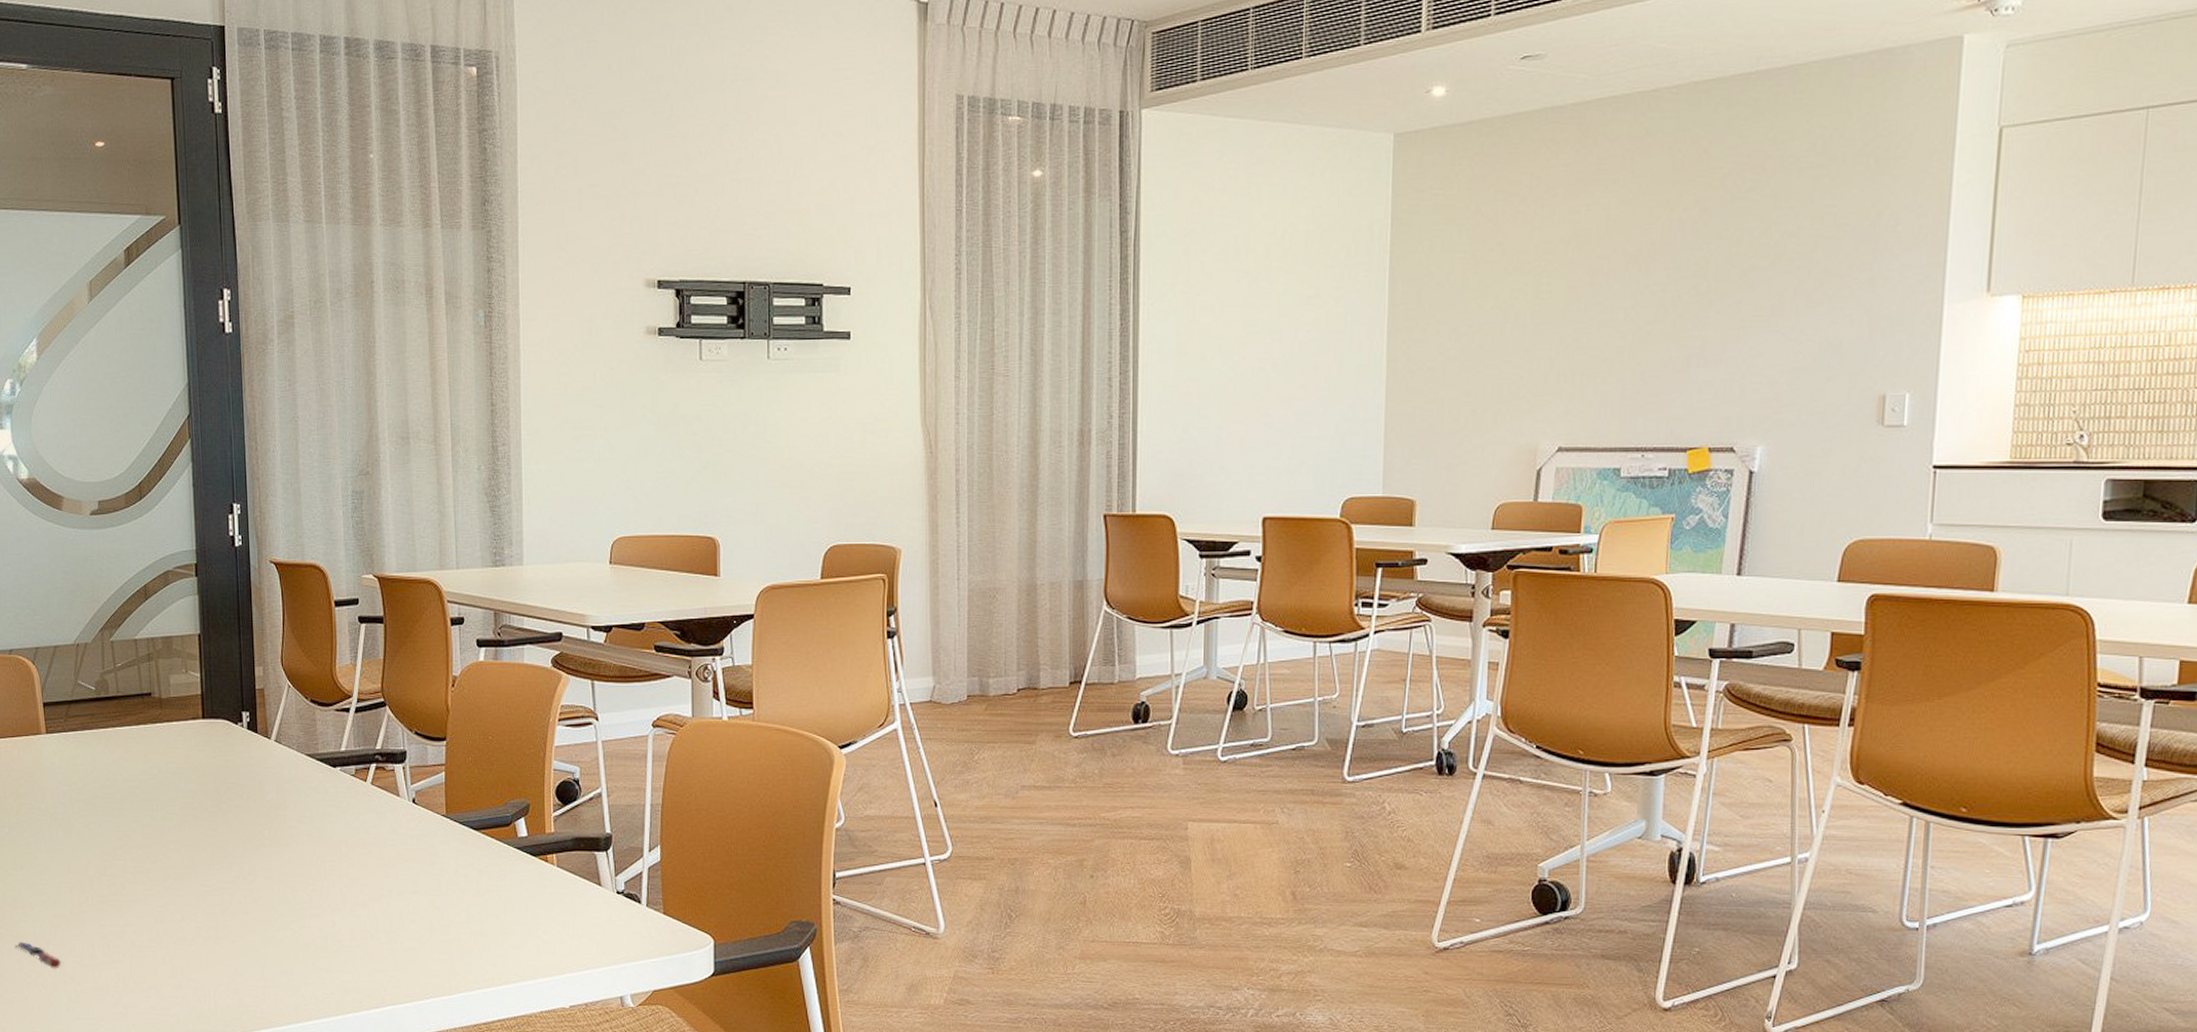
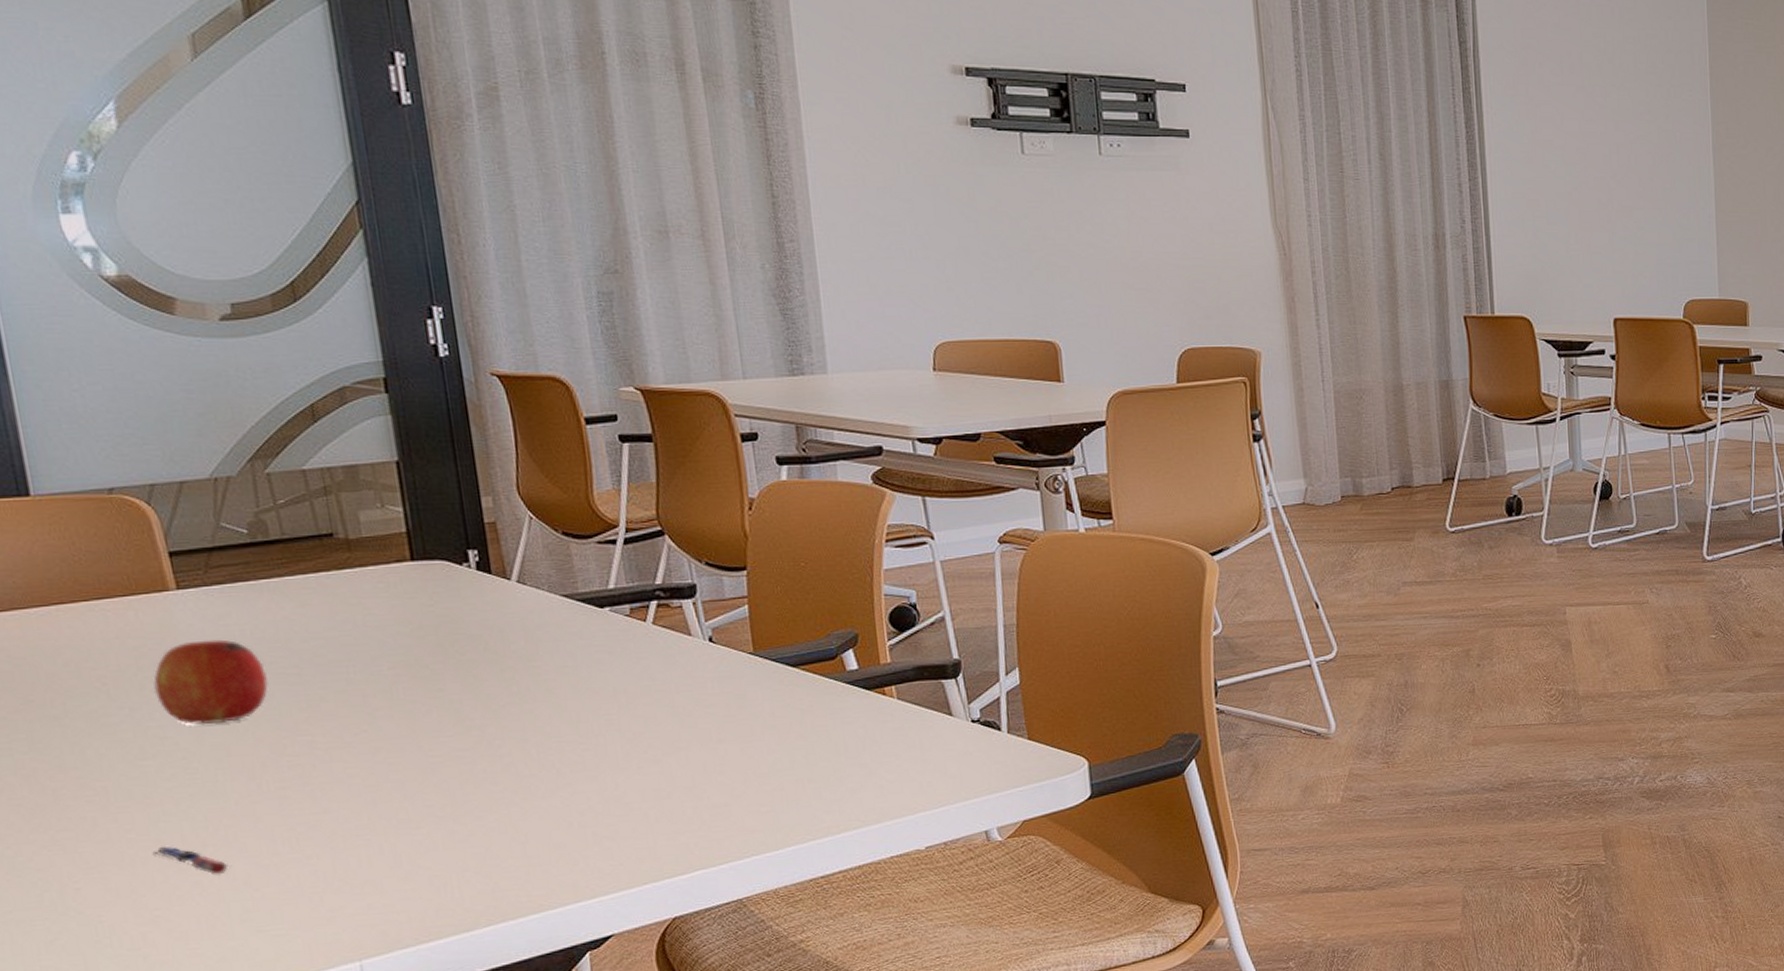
fruit: none [25,776,99,846] -> present [153,639,268,725]

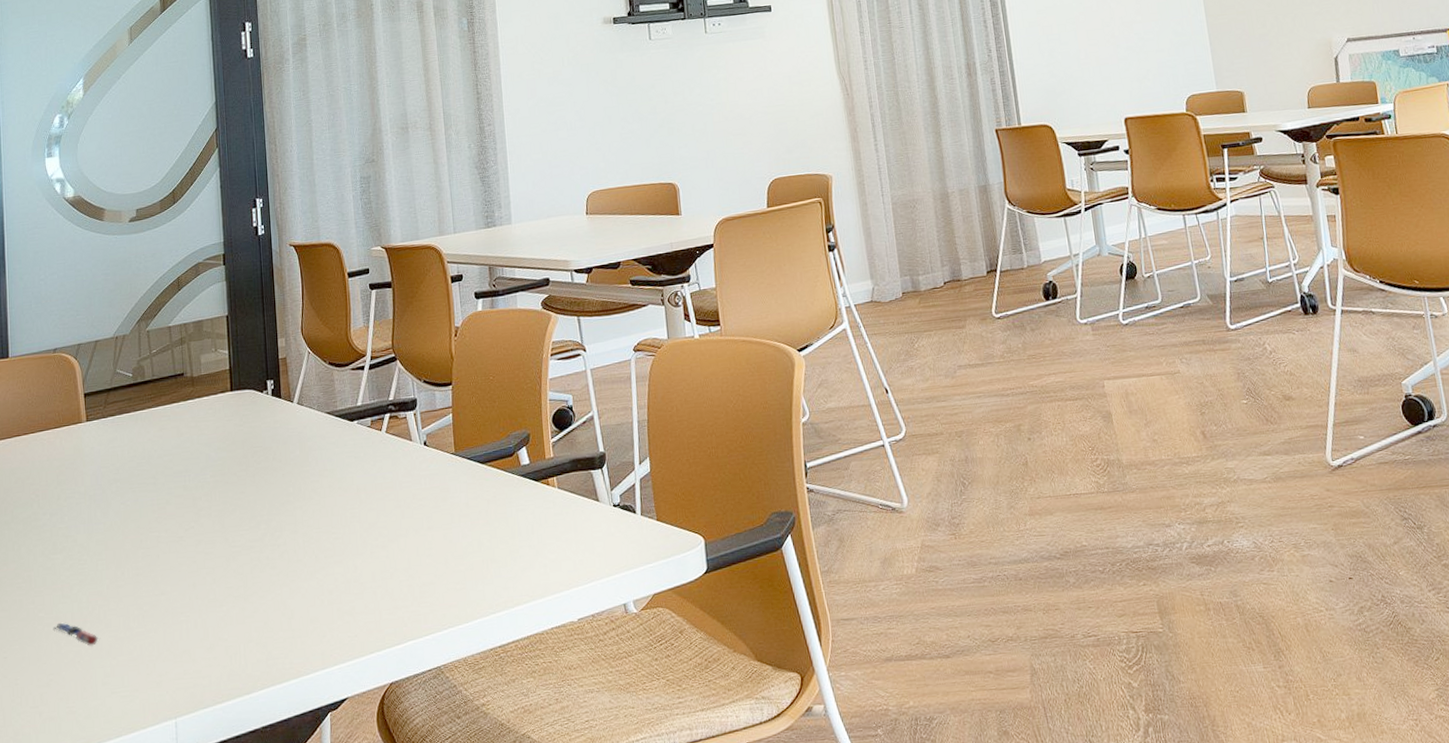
fruit: present [153,639,268,725] -> none [65,458,135,526]

